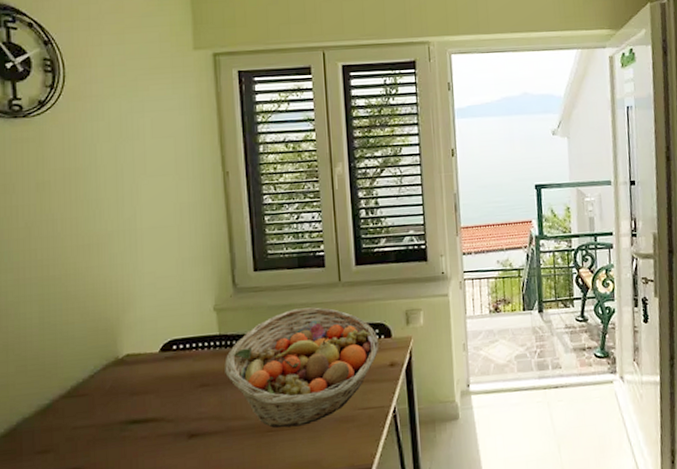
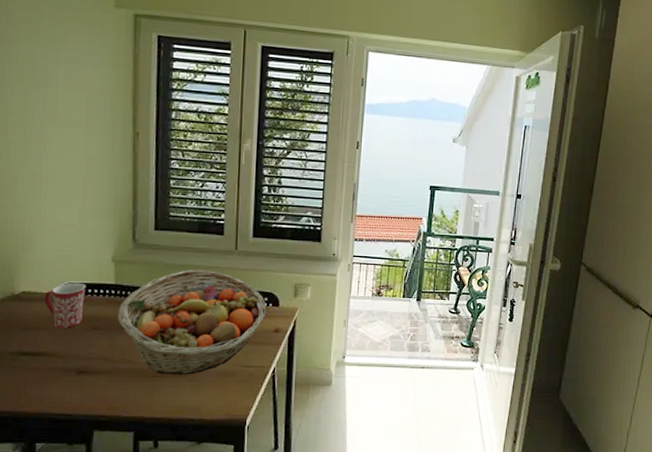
mug: none [148,337,190,390] -> present [44,282,87,328]

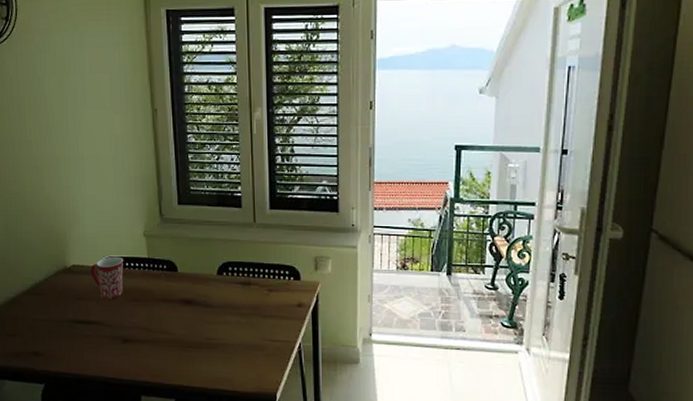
fruit basket: present [117,270,267,375] -> none [152,243,288,347]

